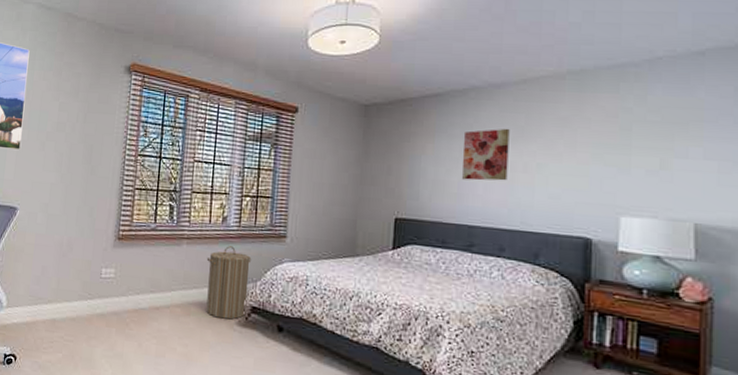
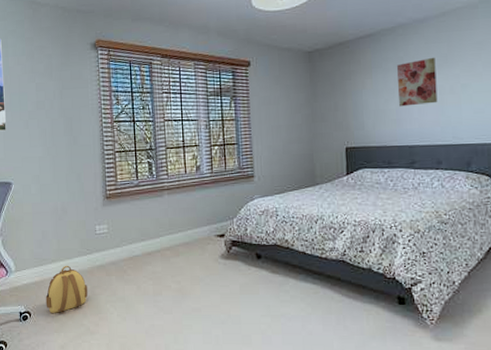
backpack: none [34,308,83,361] -> present [45,265,88,313]
laundry hamper: present [206,246,252,320] -> none [187,191,228,255]

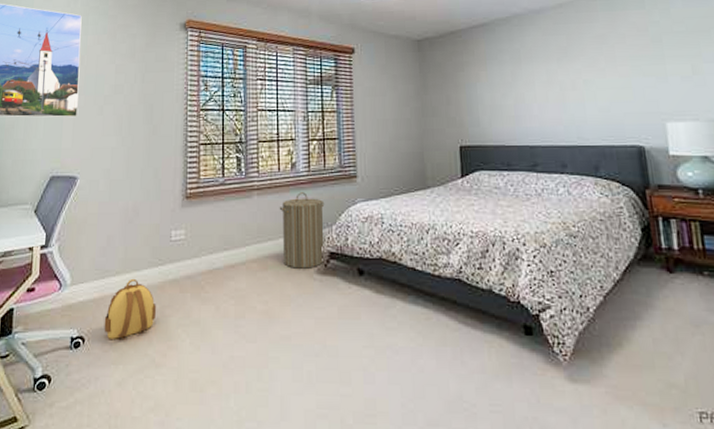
laundry hamper: none [187,191,228,255] -> present [279,192,325,269]
wall art: present [397,57,438,107] -> none [514,50,559,102]

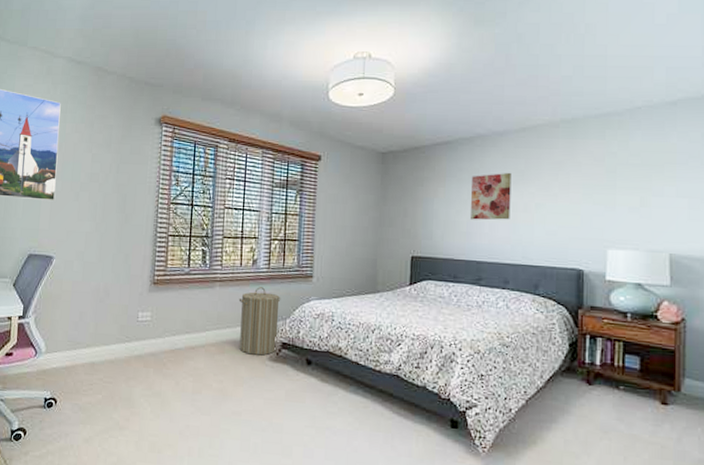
backpack: present [104,278,156,339] -> none [74,351,122,403]
wall art: none [514,50,559,102] -> present [469,172,512,220]

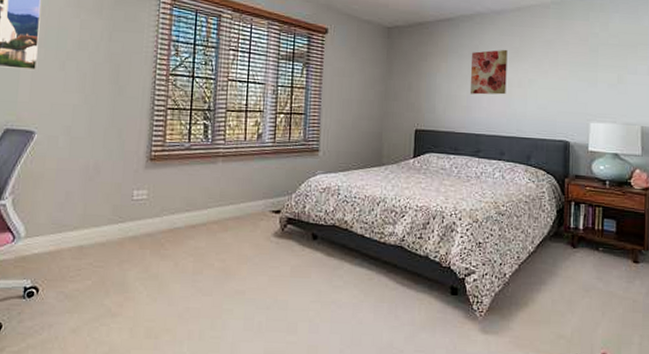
laundry hamper: present [238,287,281,356] -> none [242,161,287,232]

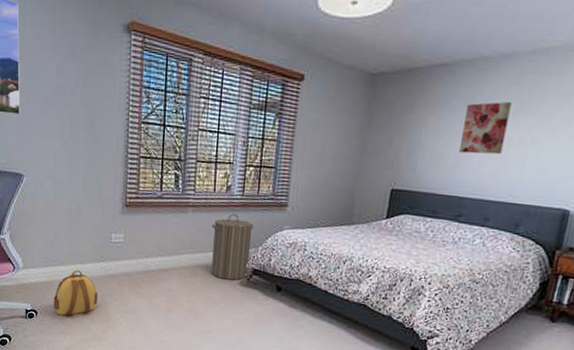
backpack: none [59,233,114,290] -> present [53,269,98,316]
laundry hamper: none [242,161,287,232] -> present [211,214,254,281]

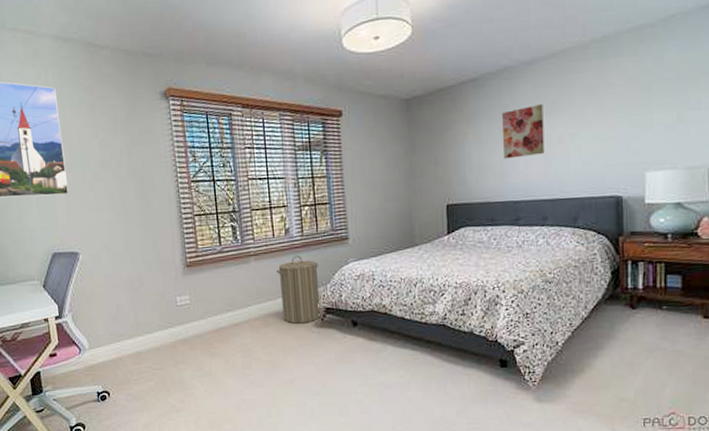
backpack: present [53,269,98,316] -> none [124,340,171,392]

